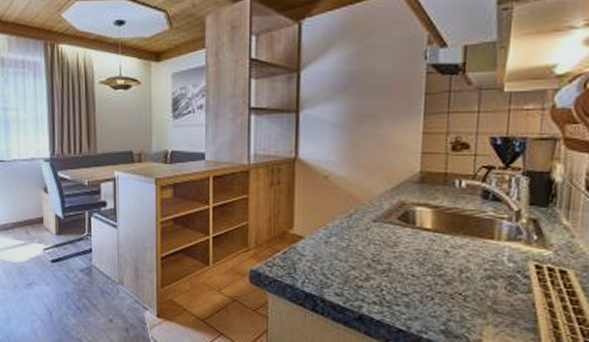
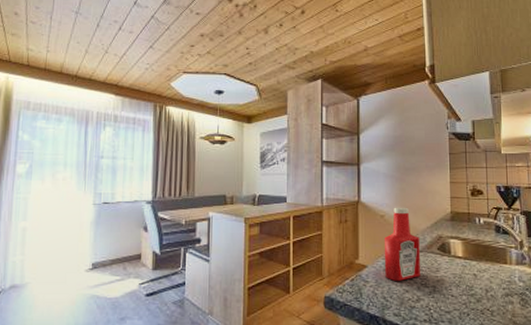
ketchup bottle: none [326,165,374,256] -> present [384,207,420,281]

